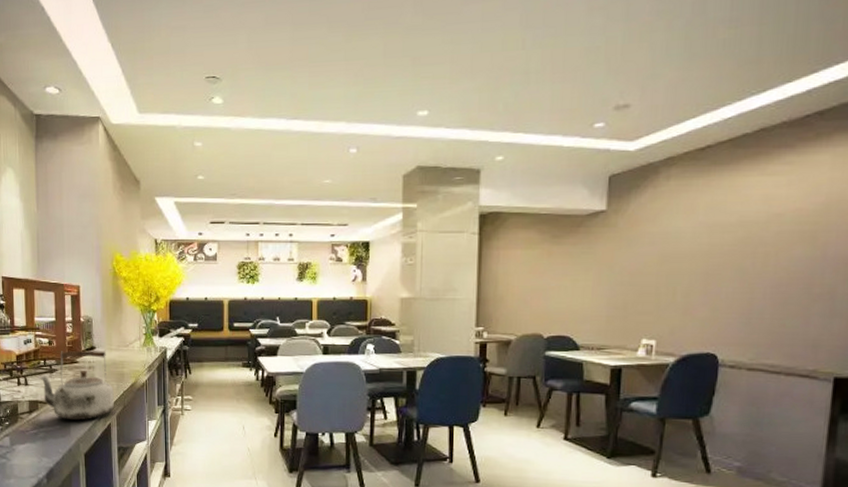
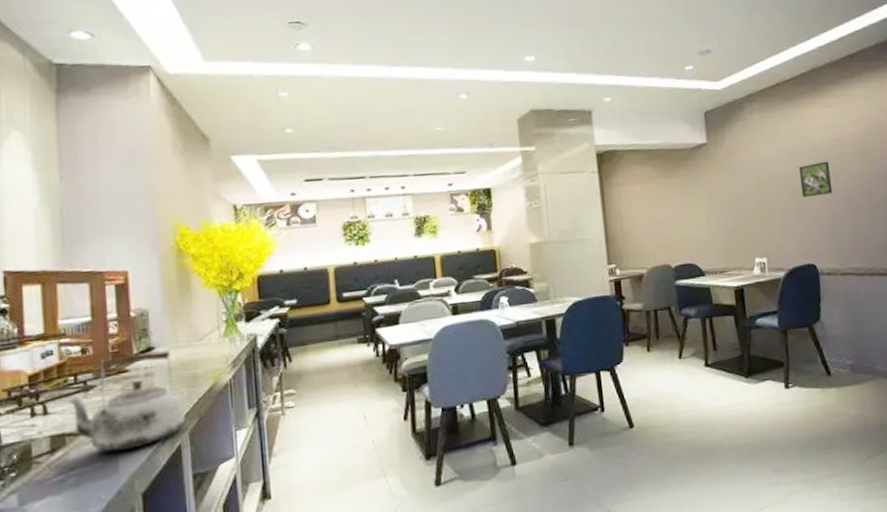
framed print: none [715,240,760,279] -> present [799,161,833,198]

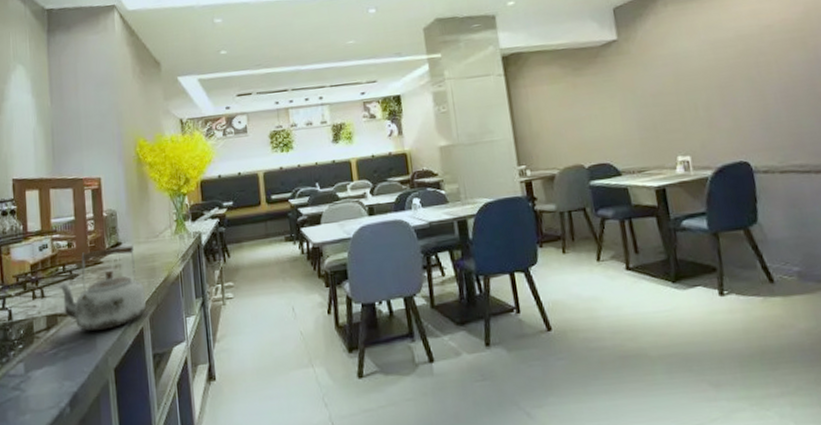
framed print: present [799,161,833,198] -> none [723,50,765,91]

